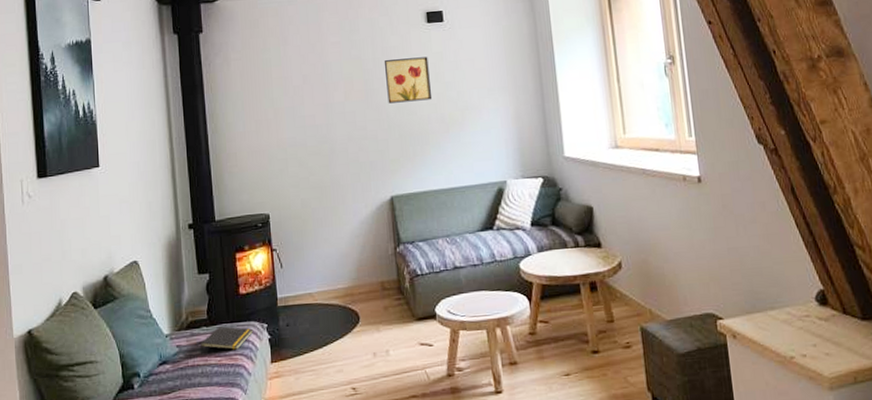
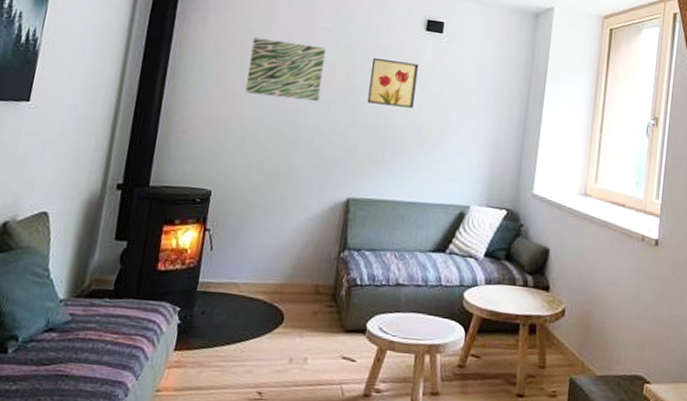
notepad: present [199,326,253,355] -> none [96,301,162,330]
wall art: none [273,61,344,119] -> present [245,37,326,102]

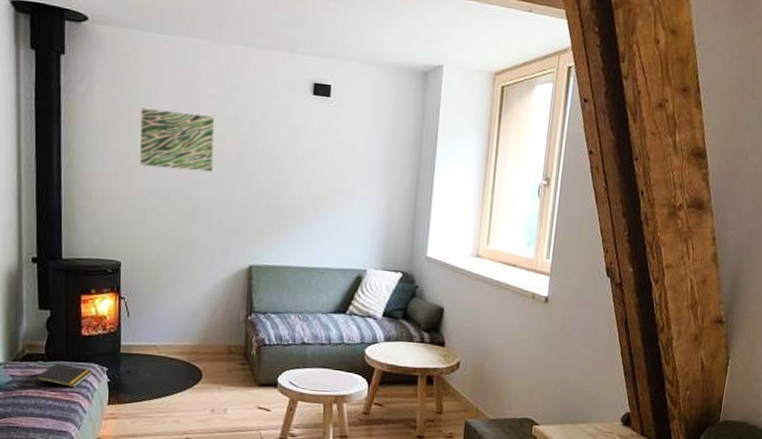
notepad: none [96,301,162,330] -> present [35,363,92,387]
wall art: present [367,58,419,108] -> none [260,126,308,176]

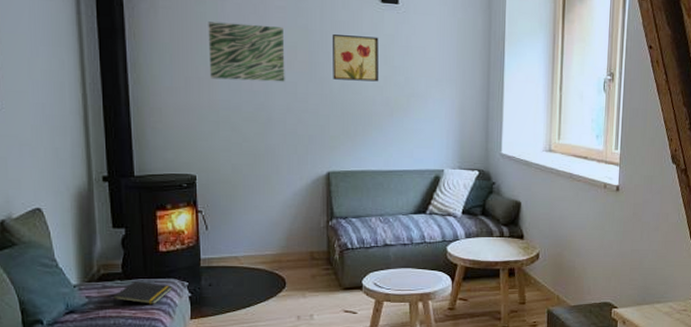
wall art: none [260,126,308,176] -> present [332,34,379,82]

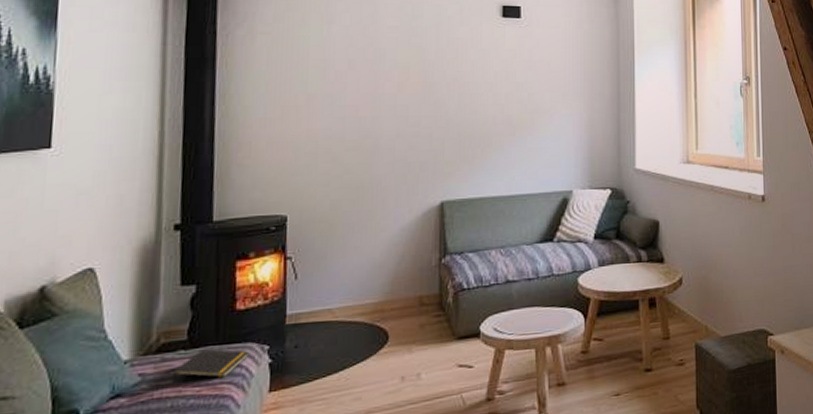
wall art: present [208,21,285,82] -> none [310,45,396,106]
wall art: present [332,34,379,82] -> none [448,52,500,100]

